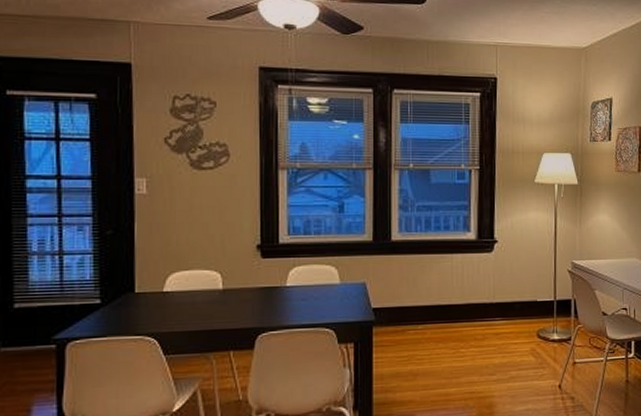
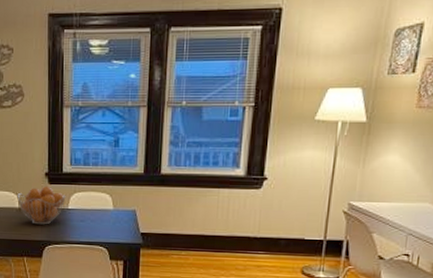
fruit basket: none [221,261,283,309] -> present [17,187,66,225]

